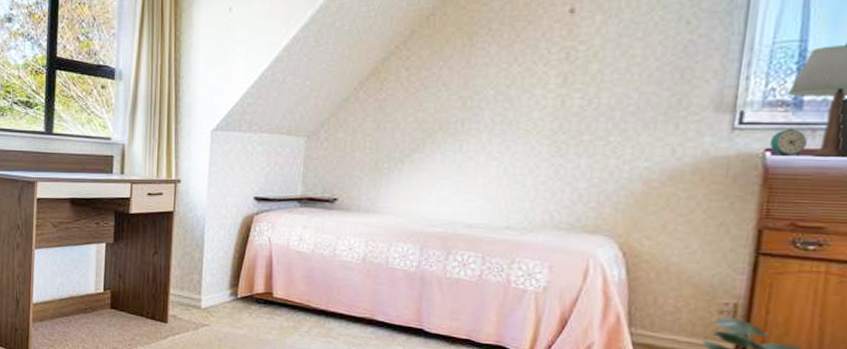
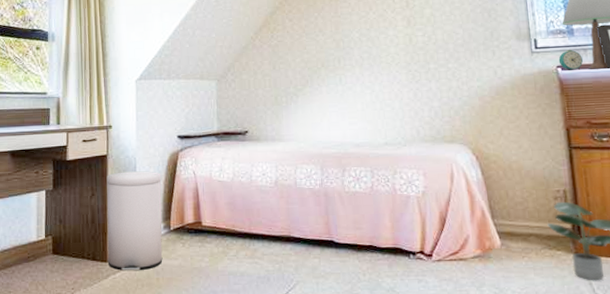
pedal bin: none [167,231,232,336] -> present [106,171,163,272]

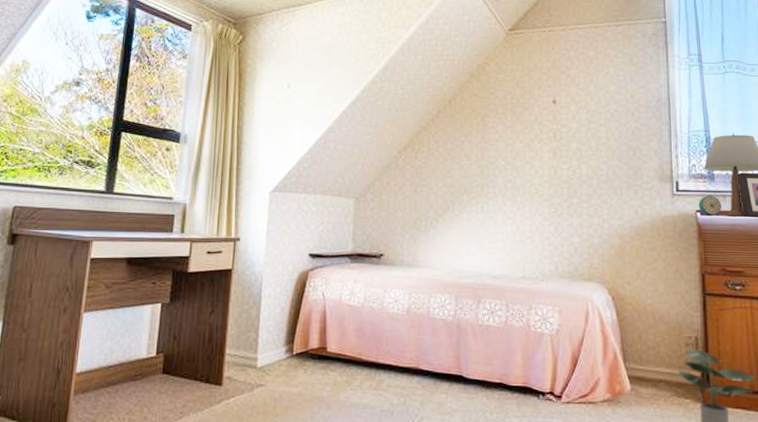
pedal bin: present [106,171,163,272] -> none [222,288,288,397]

